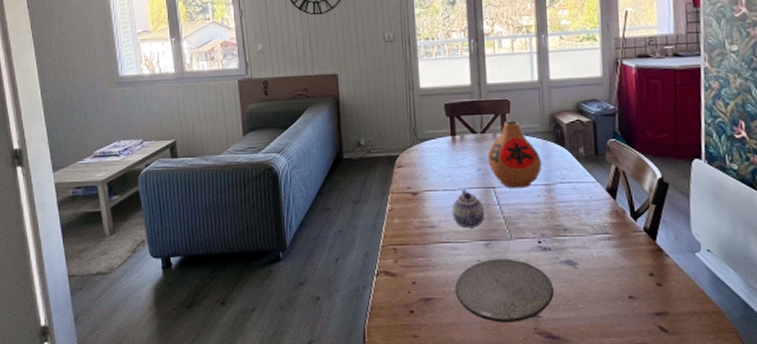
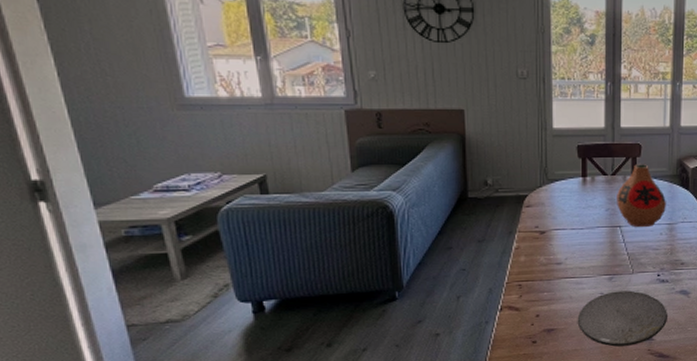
teapot: present [452,189,485,228] -> none [579,228,611,264]

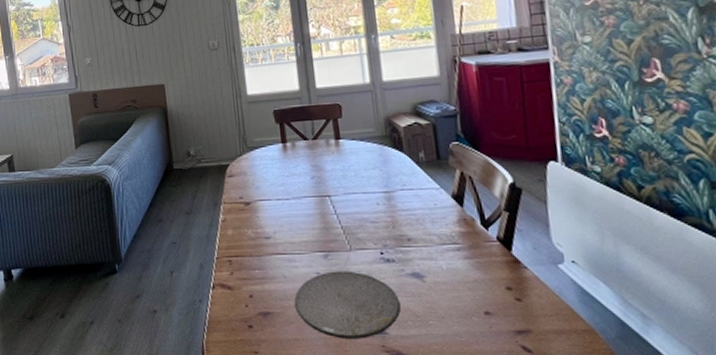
vase: present [617,164,666,227] -> none [321,125,380,196]

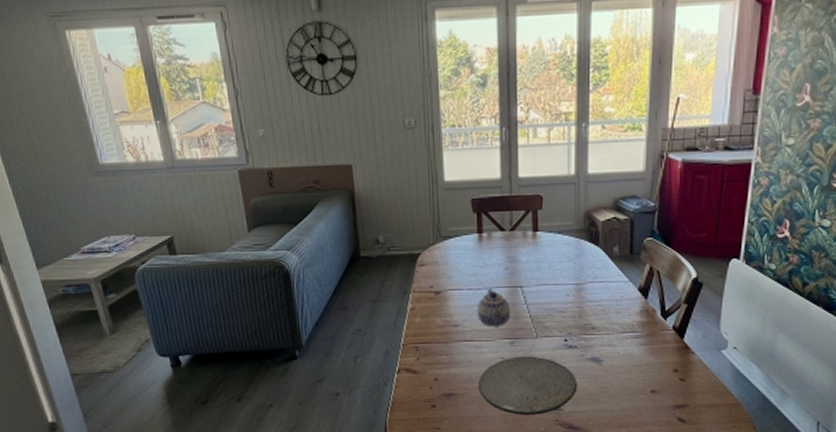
teapot: none [286,198,322,239] -> present [476,288,511,327]

